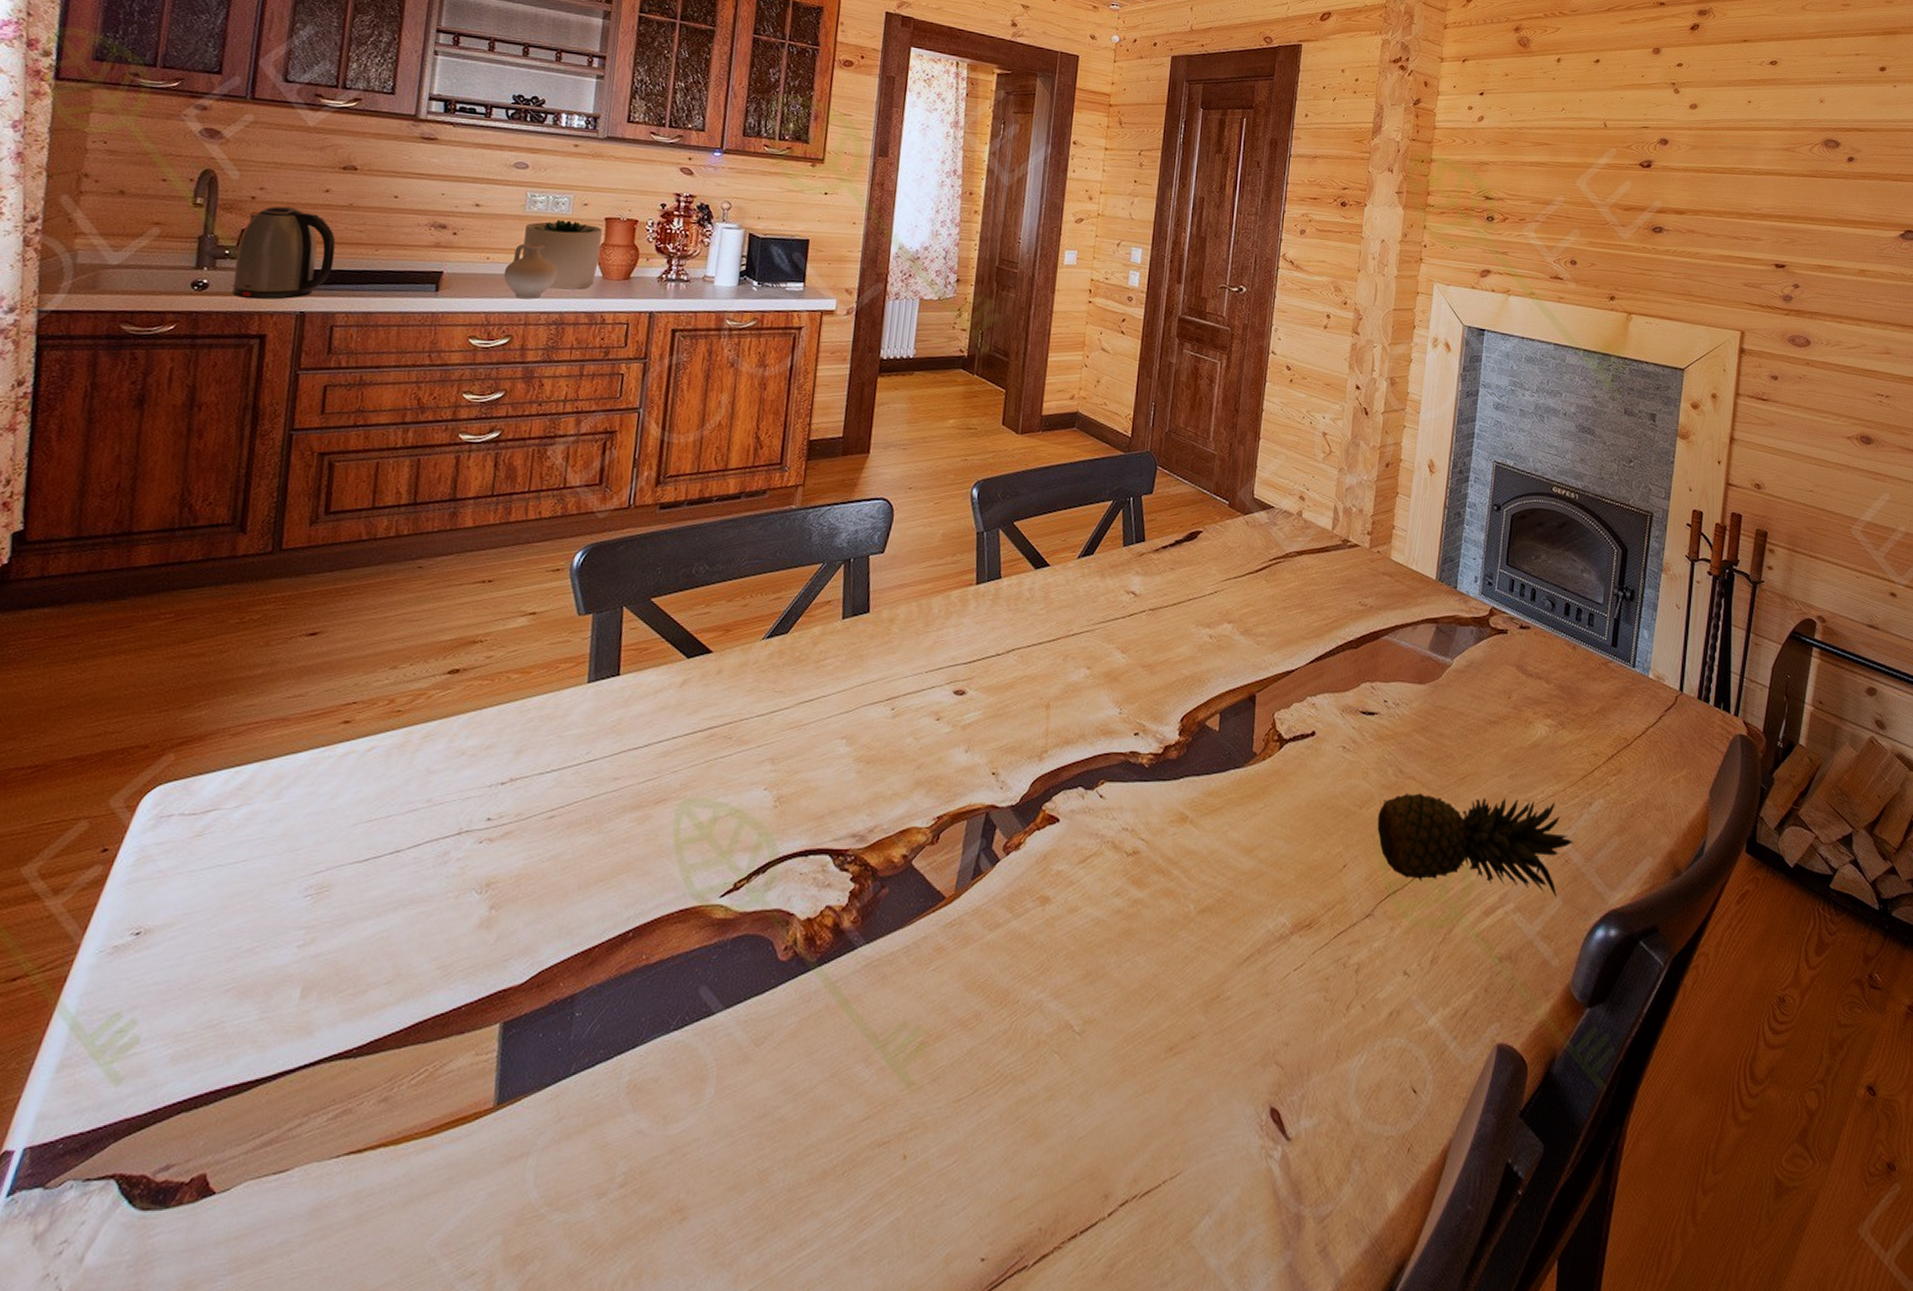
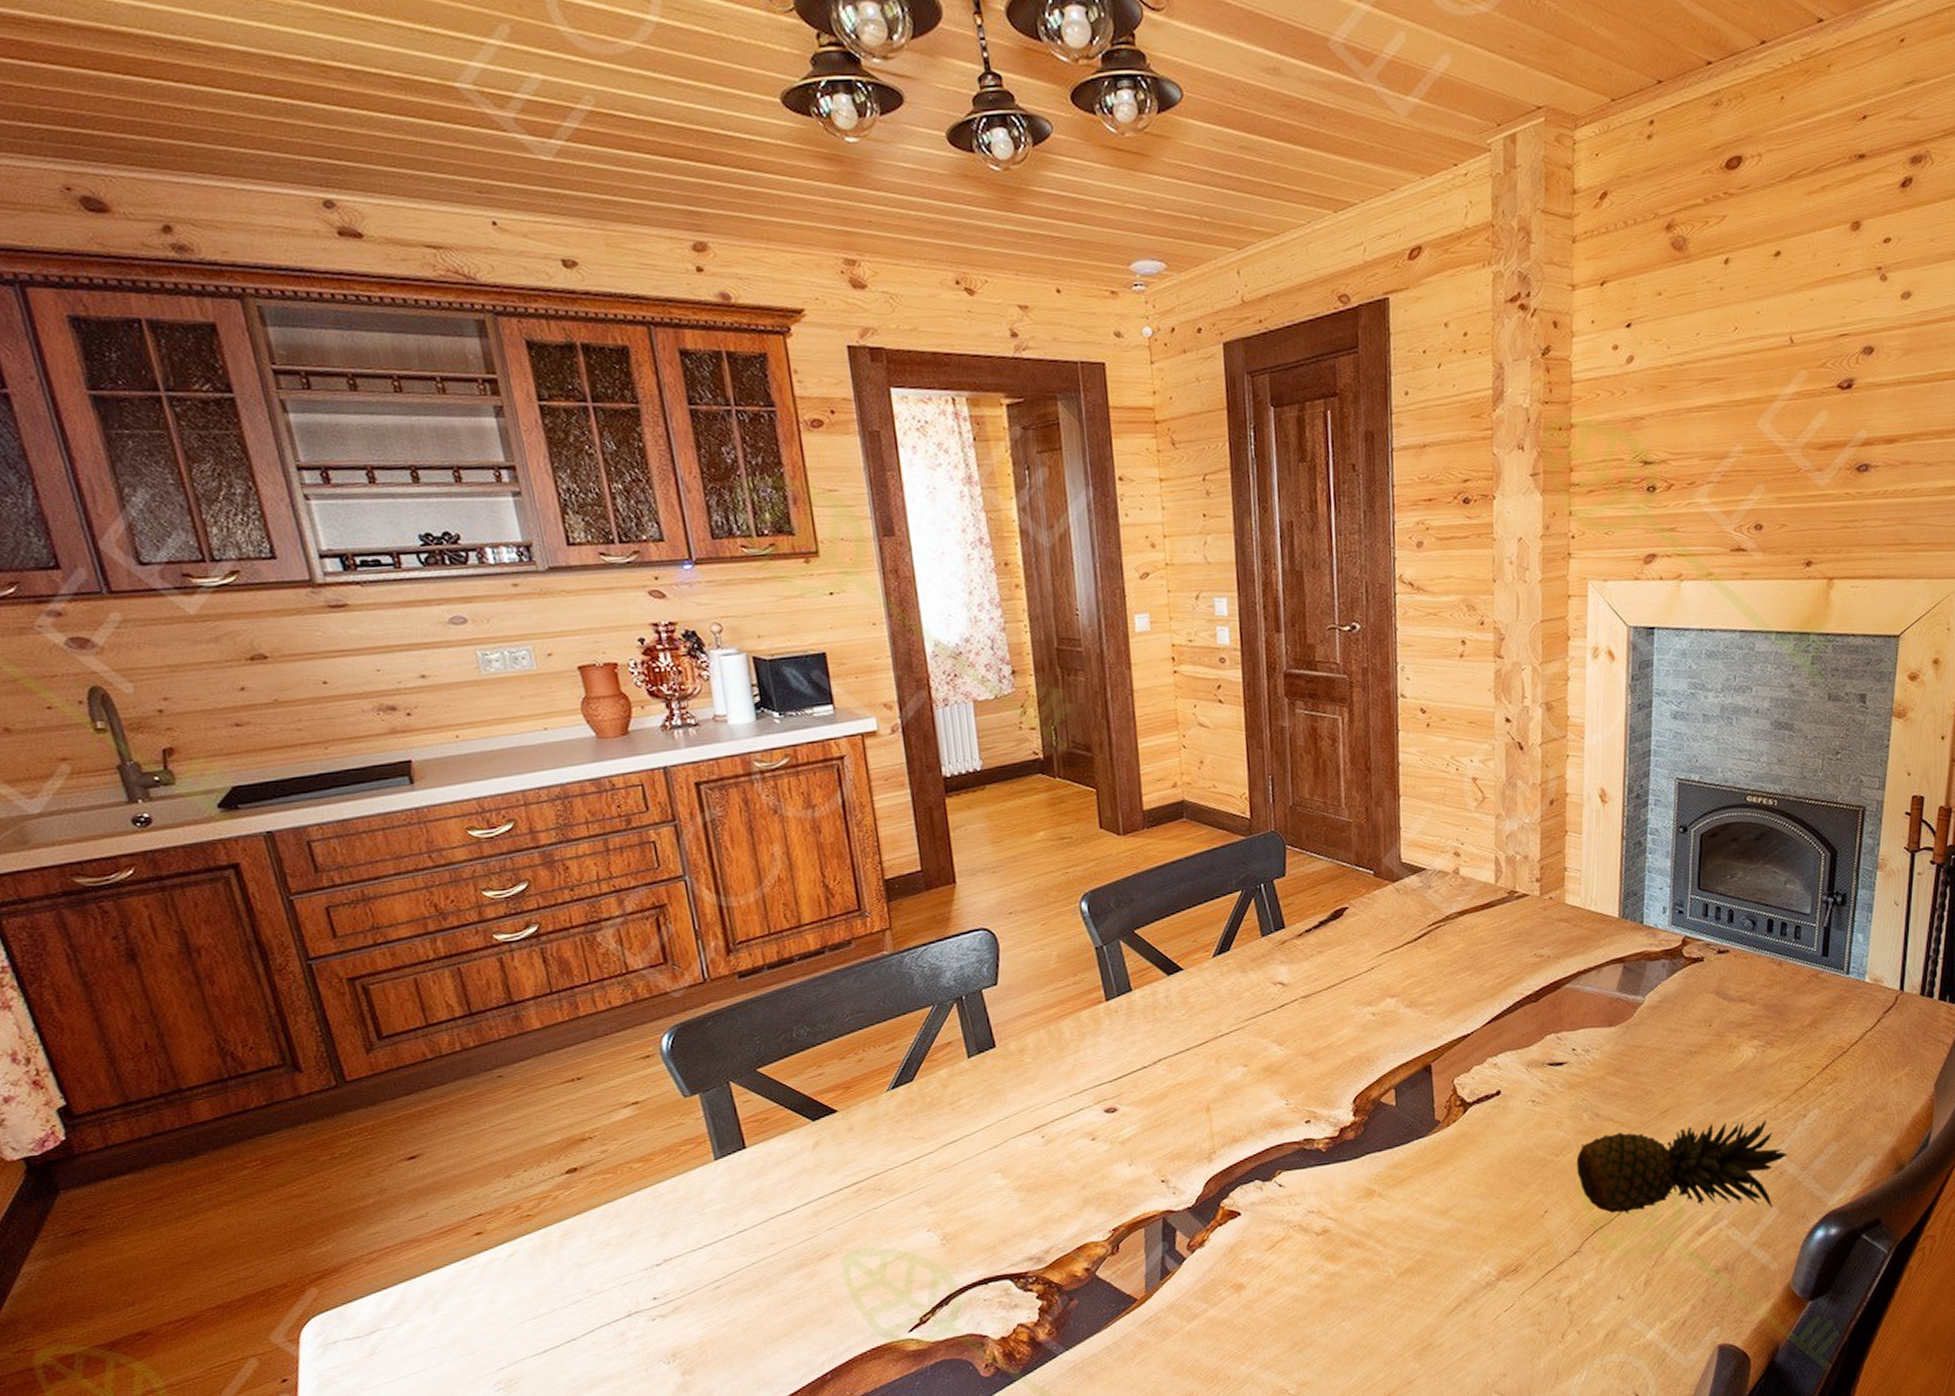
kettle: present [232,206,336,300] -> none [164,714,284,828]
ceramic jug: present [503,243,558,300] -> none [480,710,545,777]
planter: present [521,219,603,291] -> none [488,676,589,761]

